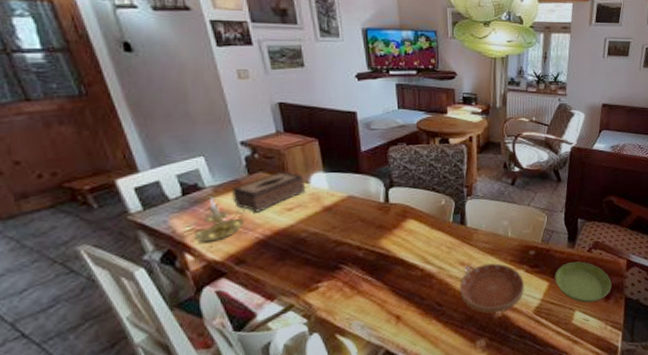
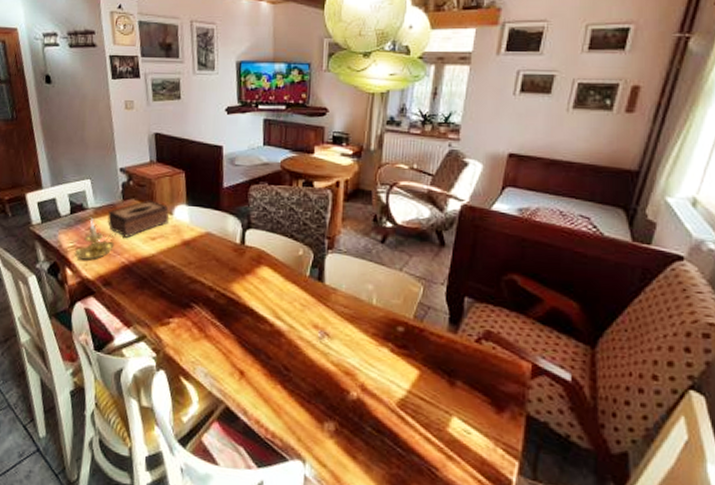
saucer: present [459,262,524,314] -> none [310,331,387,394]
saucer: present [555,261,612,303] -> none [428,351,508,411]

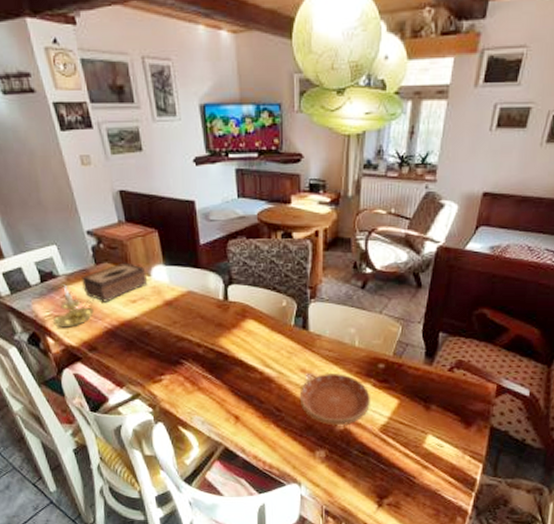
saucer: none [310,331,387,394] -> present [299,372,370,425]

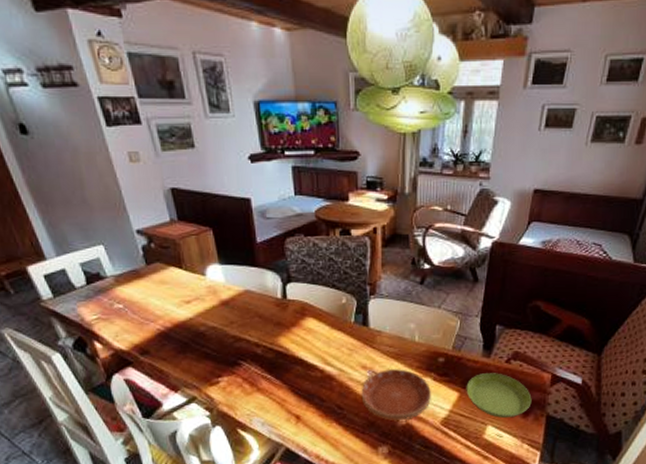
candle holder: present [52,284,95,328] -> none [100,286,146,331]
tissue box: present [82,262,148,302] -> none [131,262,203,304]
saucer: none [406,381,475,428] -> present [466,373,532,418]

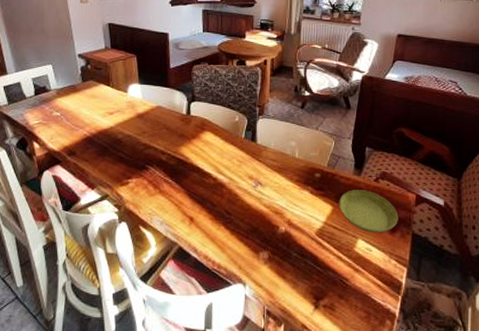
saucer: present [361,368,431,420] -> none [247,180,308,228]

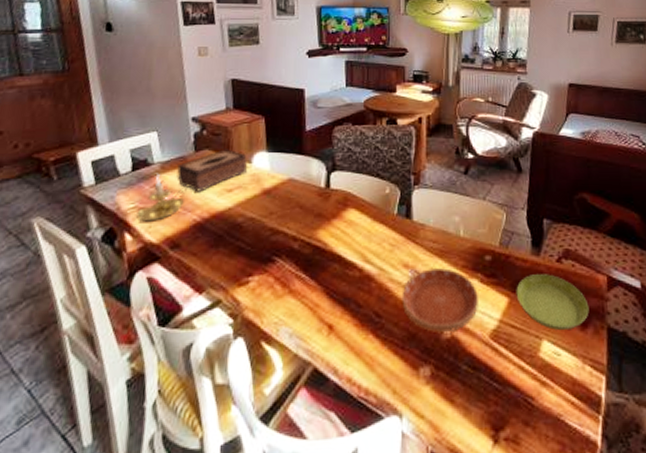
candle holder: none [40,97,78,135] -> present [135,173,187,222]
tissue box: none [69,80,125,114] -> present [177,149,248,192]
saucer: none [247,180,308,228] -> present [402,267,478,332]

